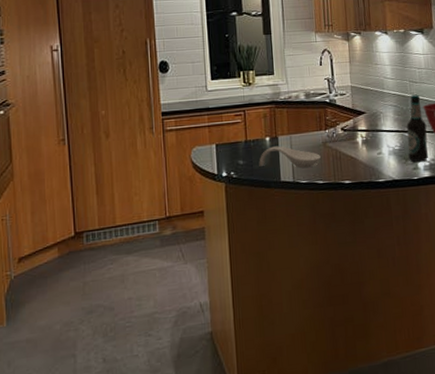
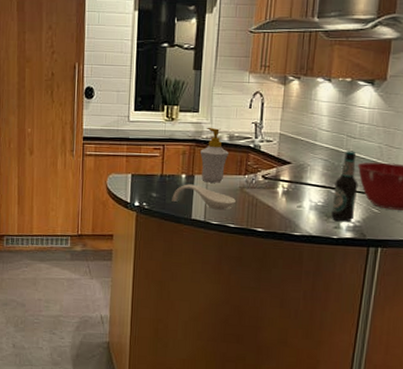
soap bottle: none [280,87,308,142] -> present [199,127,230,183]

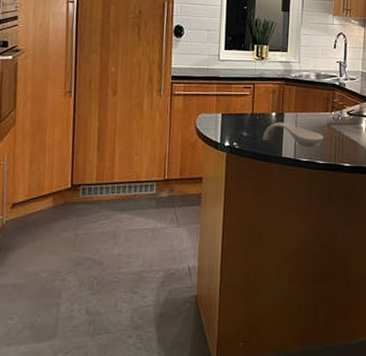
soap bottle: present [199,127,230,183] -> none [289,66,317,120]

